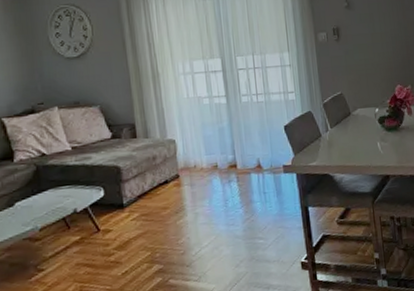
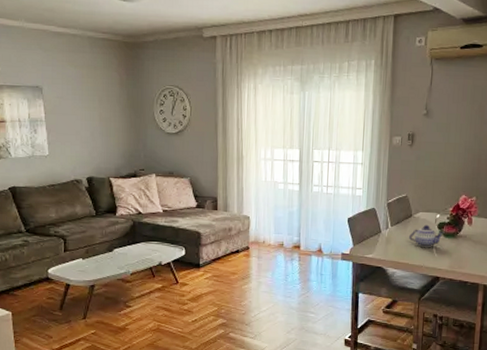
teapot: none [350,120,387,146] -> present [408,224,445,248]

